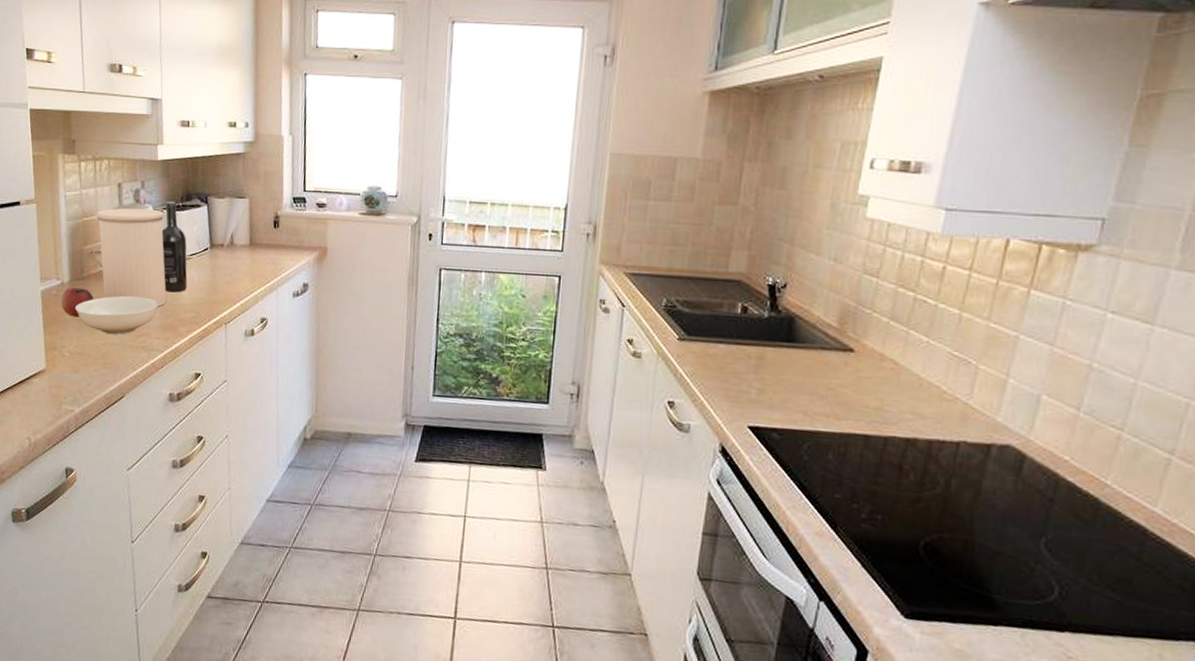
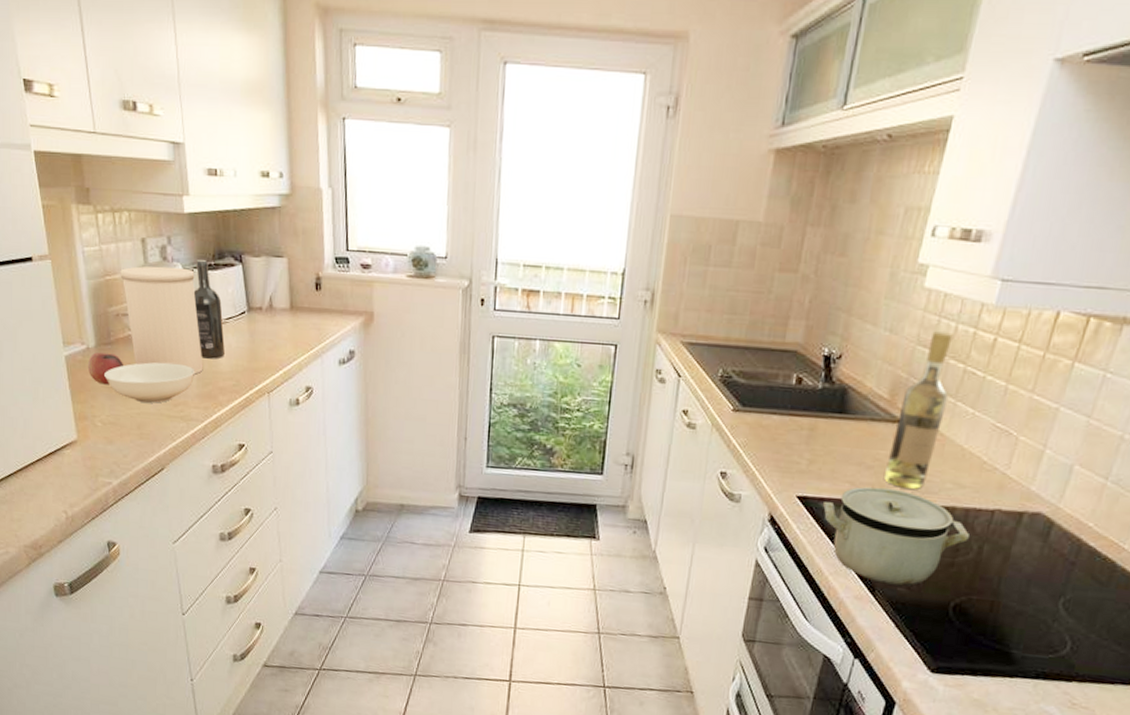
saucepan: none [775,416,934,523] -> present [822,486,969,586]
bottle: none [837,260,901,420] -> present [883,331,953,489]

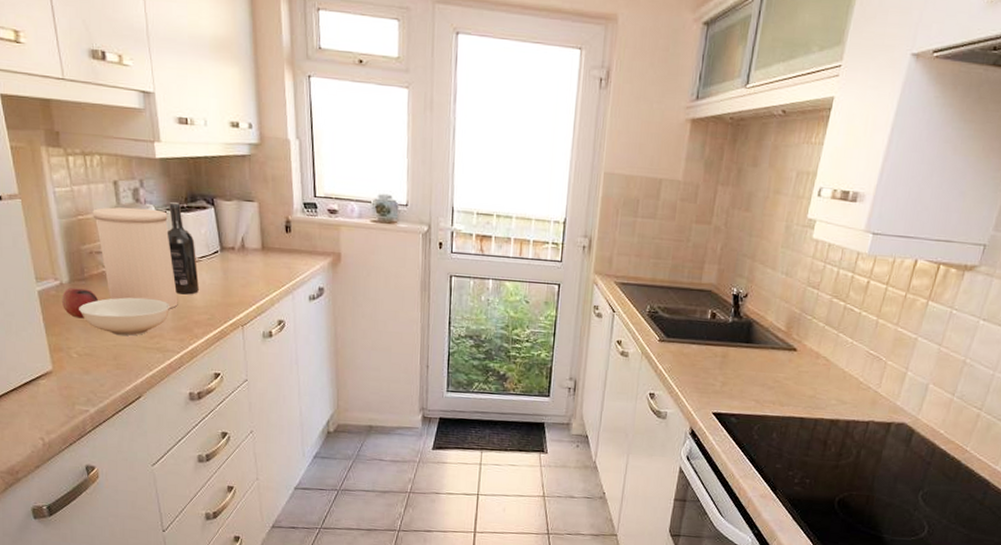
saucepan: present [822,486,969,586] -> none [733,404,850,486]
bottle: present [883,331,953,489] -> none [782,275,836,405]

